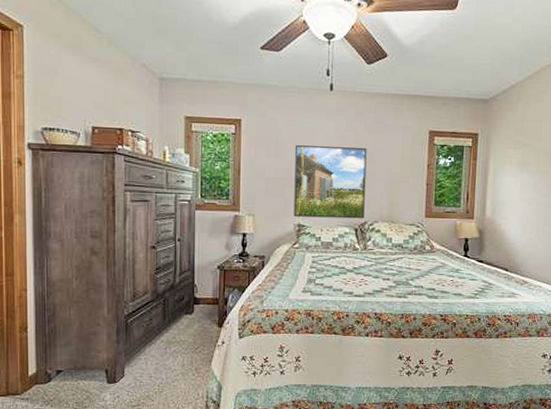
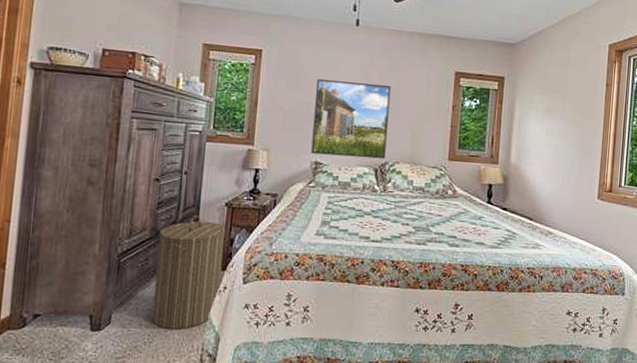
laundry hamper: none [159,278,220,380] -> present [152,215,226,329]

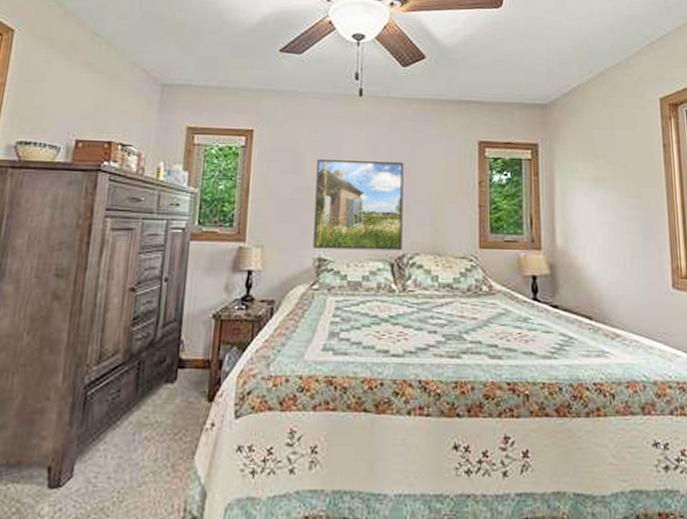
laundry hamper: present [152,215,226,329] -> none [123,331,214,483]

